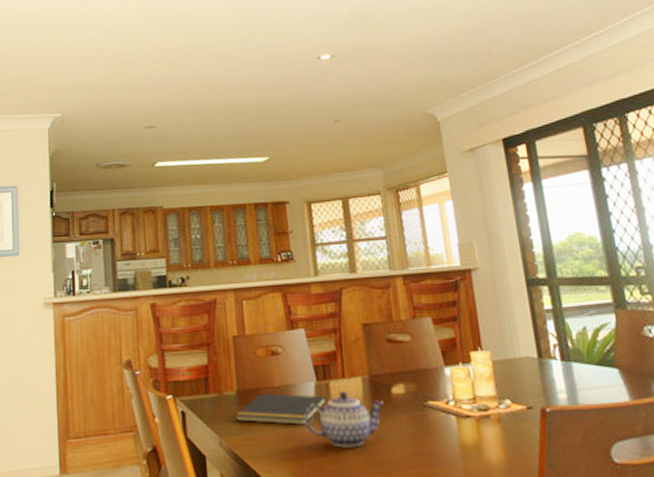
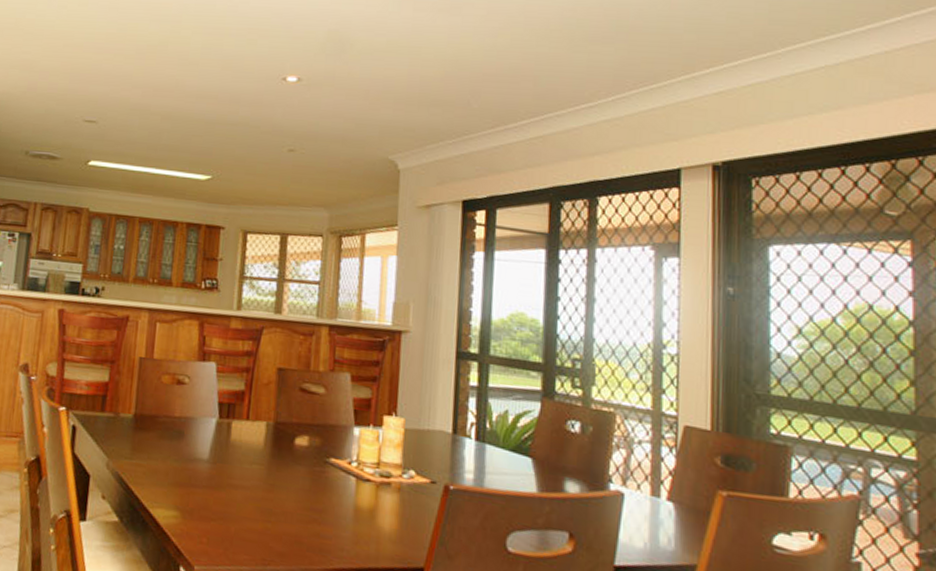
notepad: present [235,393,327,426] -> none [127,421,227,461]
teapot: present [303,392,383,448] -> none [198,433,284,492]

